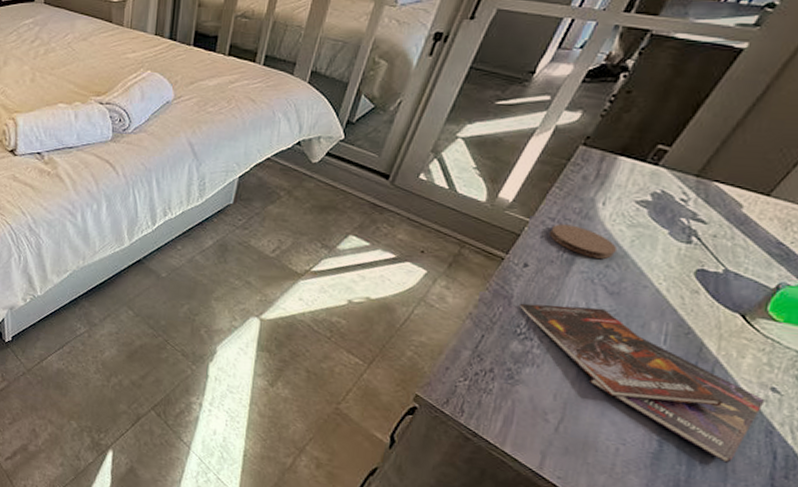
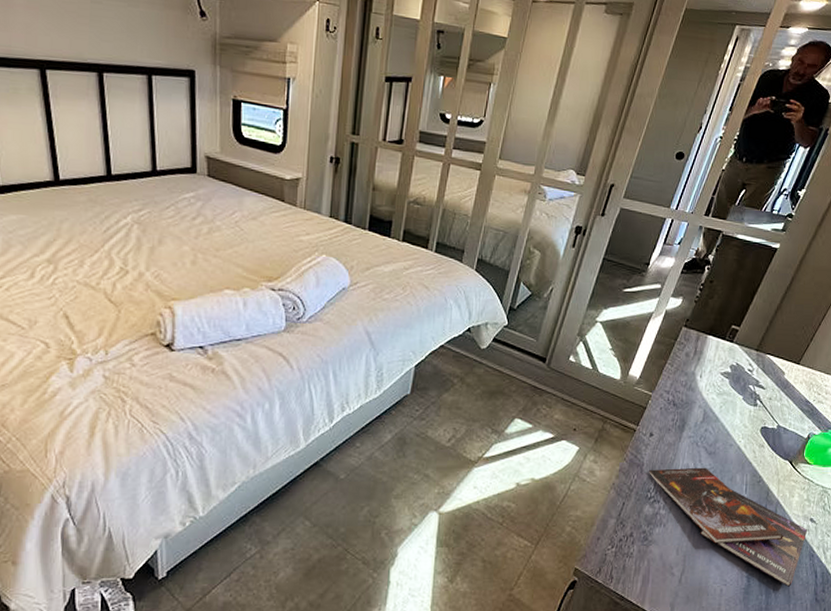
coaster: present [548,224,618,259] -> none [665,396,712,424]

